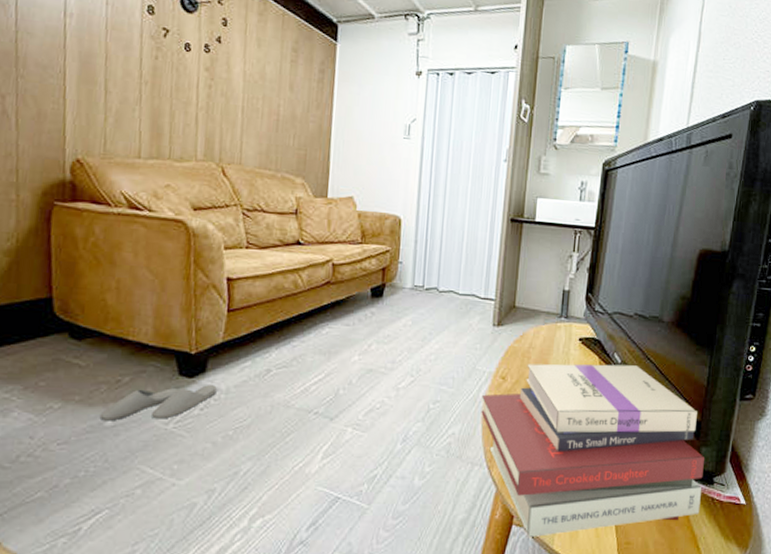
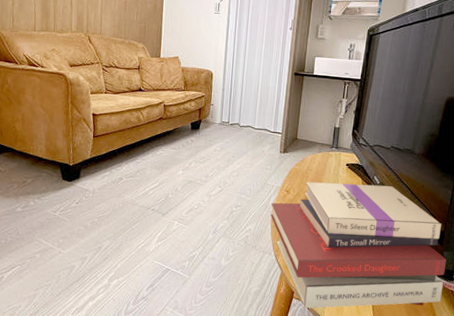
slippers: present [99,385,217,421] -> none [13,187,87,209]

